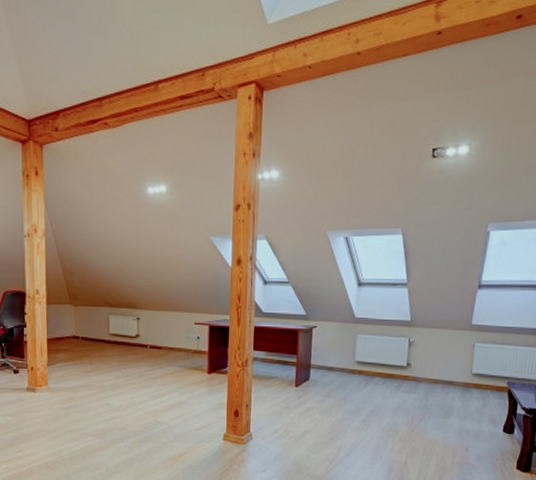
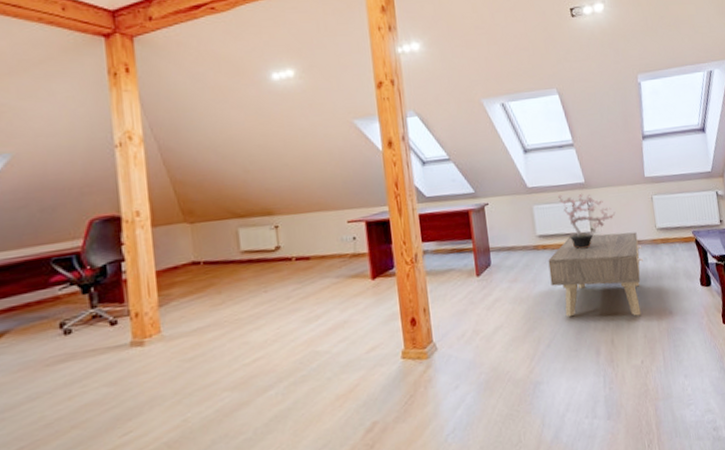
coffee table: none [360,368,453,446] -> present [548,232,644,317]
potted plant: none [382,328,435,379] -> present [558,193,616,249]

